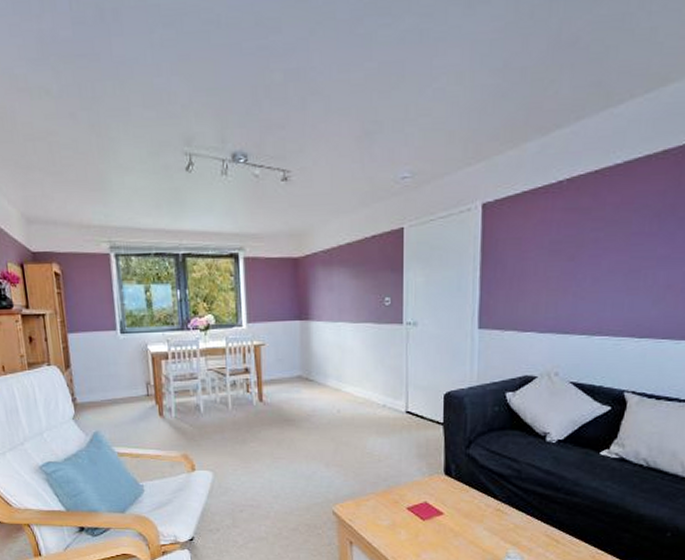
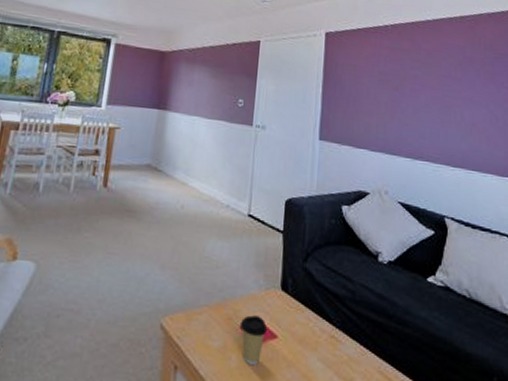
coffee cup: none [406,498,434,536] -> present [239,315,268,365]

